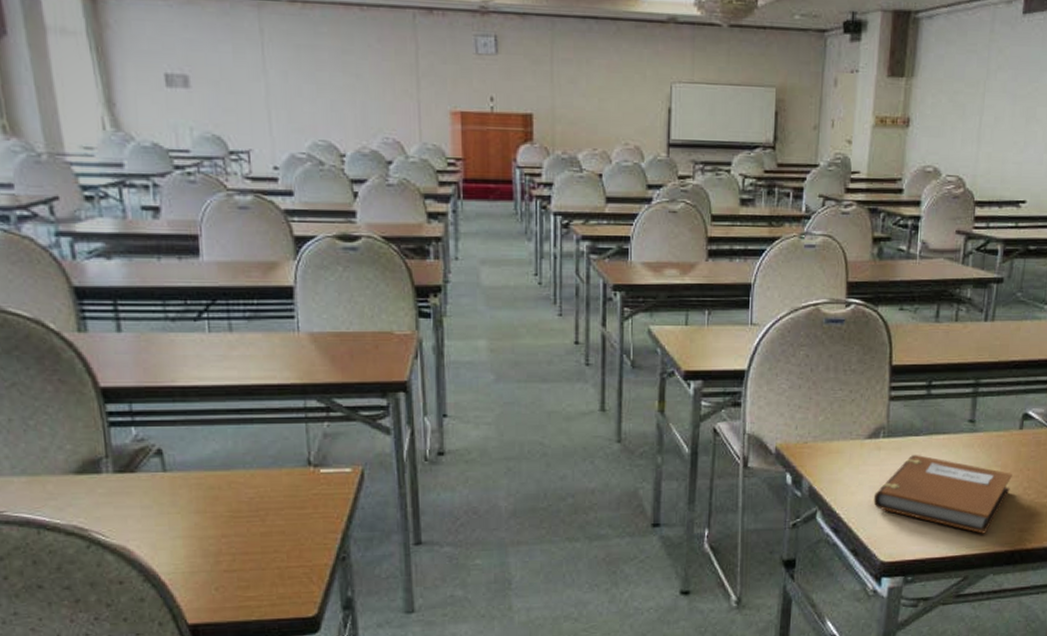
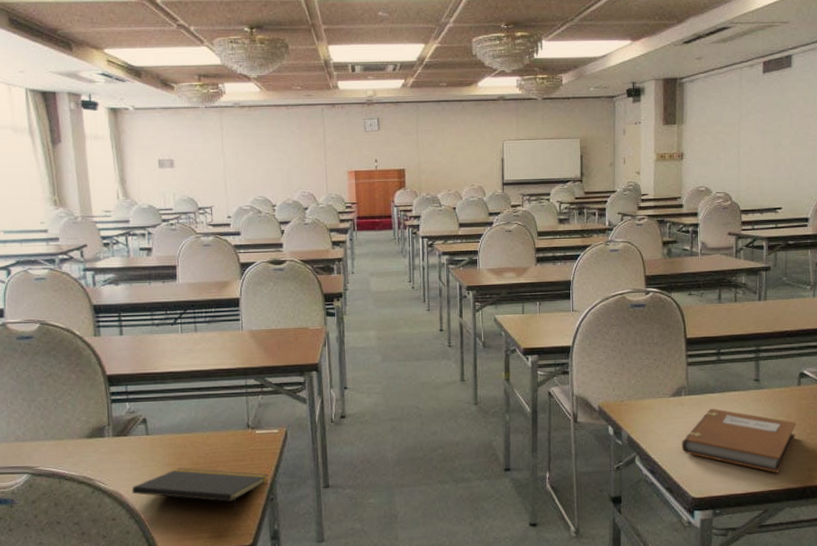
notepad: none [144,516,339,579] -> present [131,467,269,516]

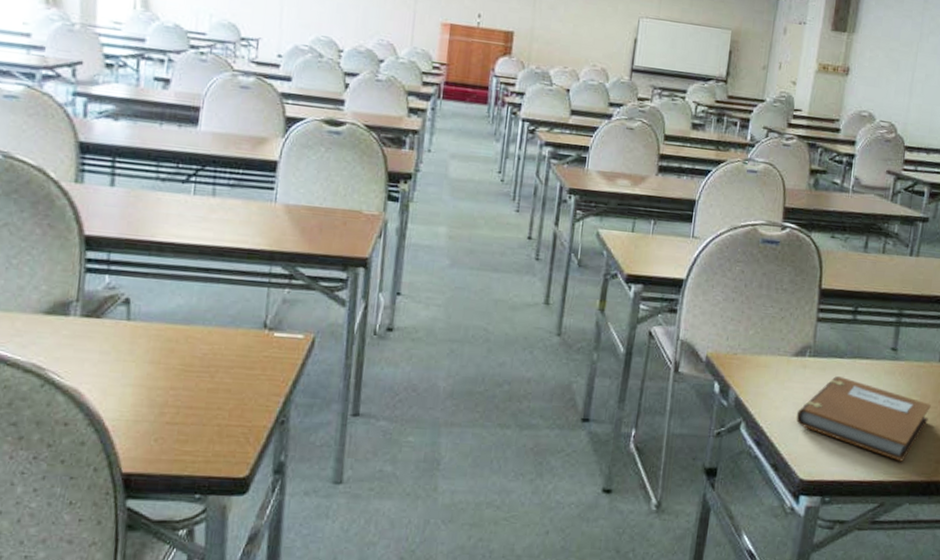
notepad: present [131,467,269,516] -> none [96,368,283,438]

